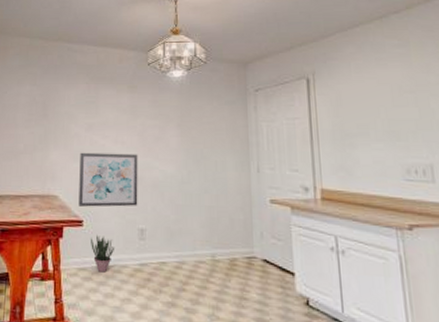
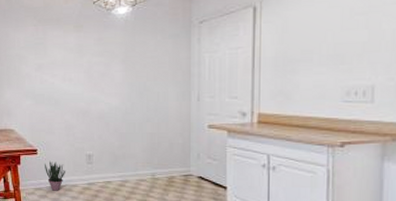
wall art: present [78,152,138,207] -> none [32,89,86,138]

